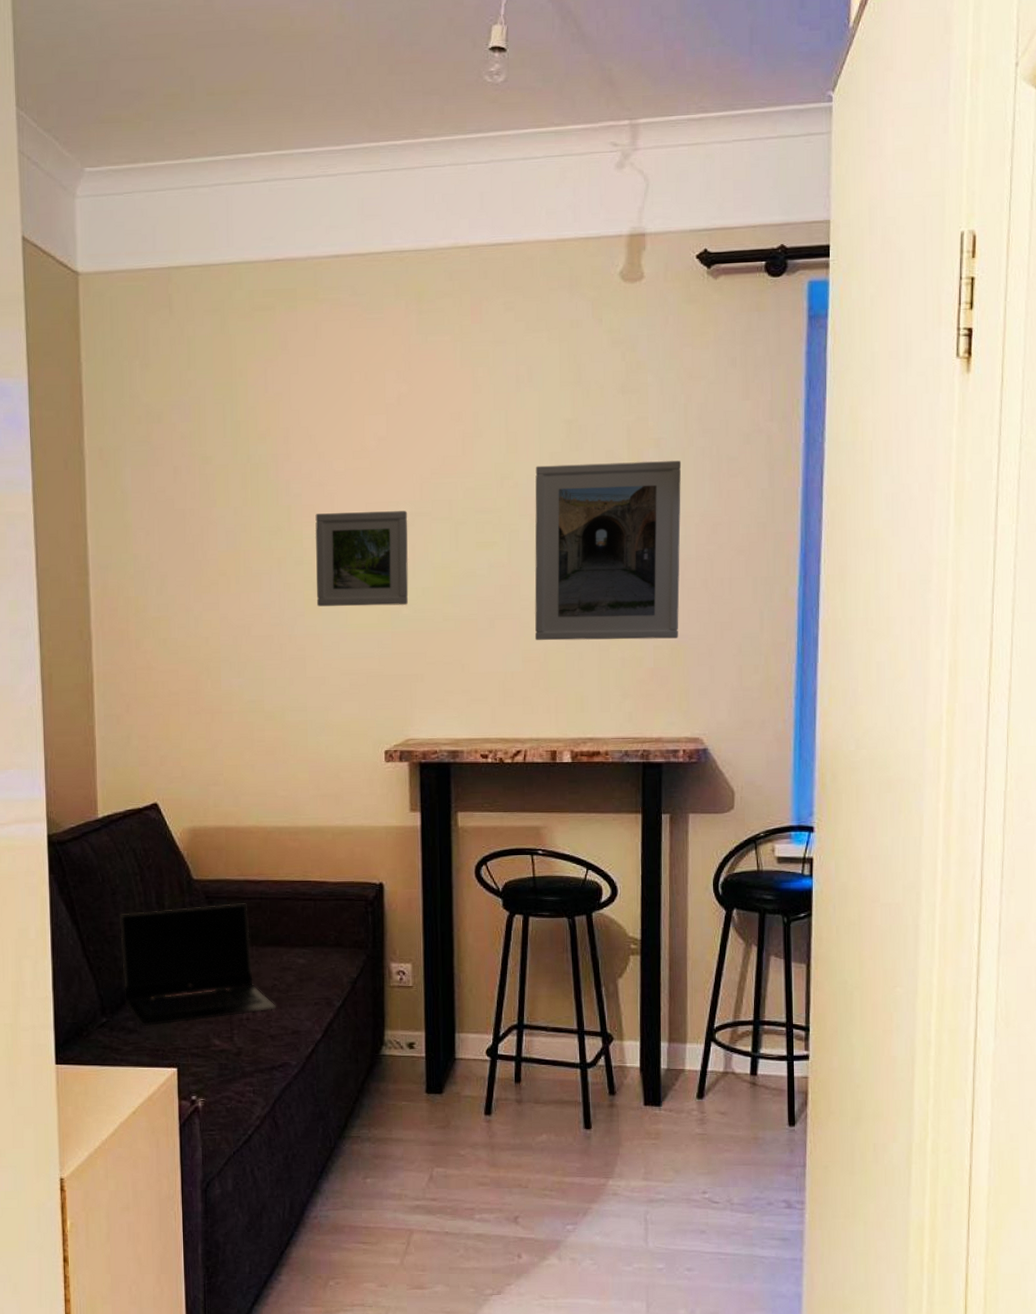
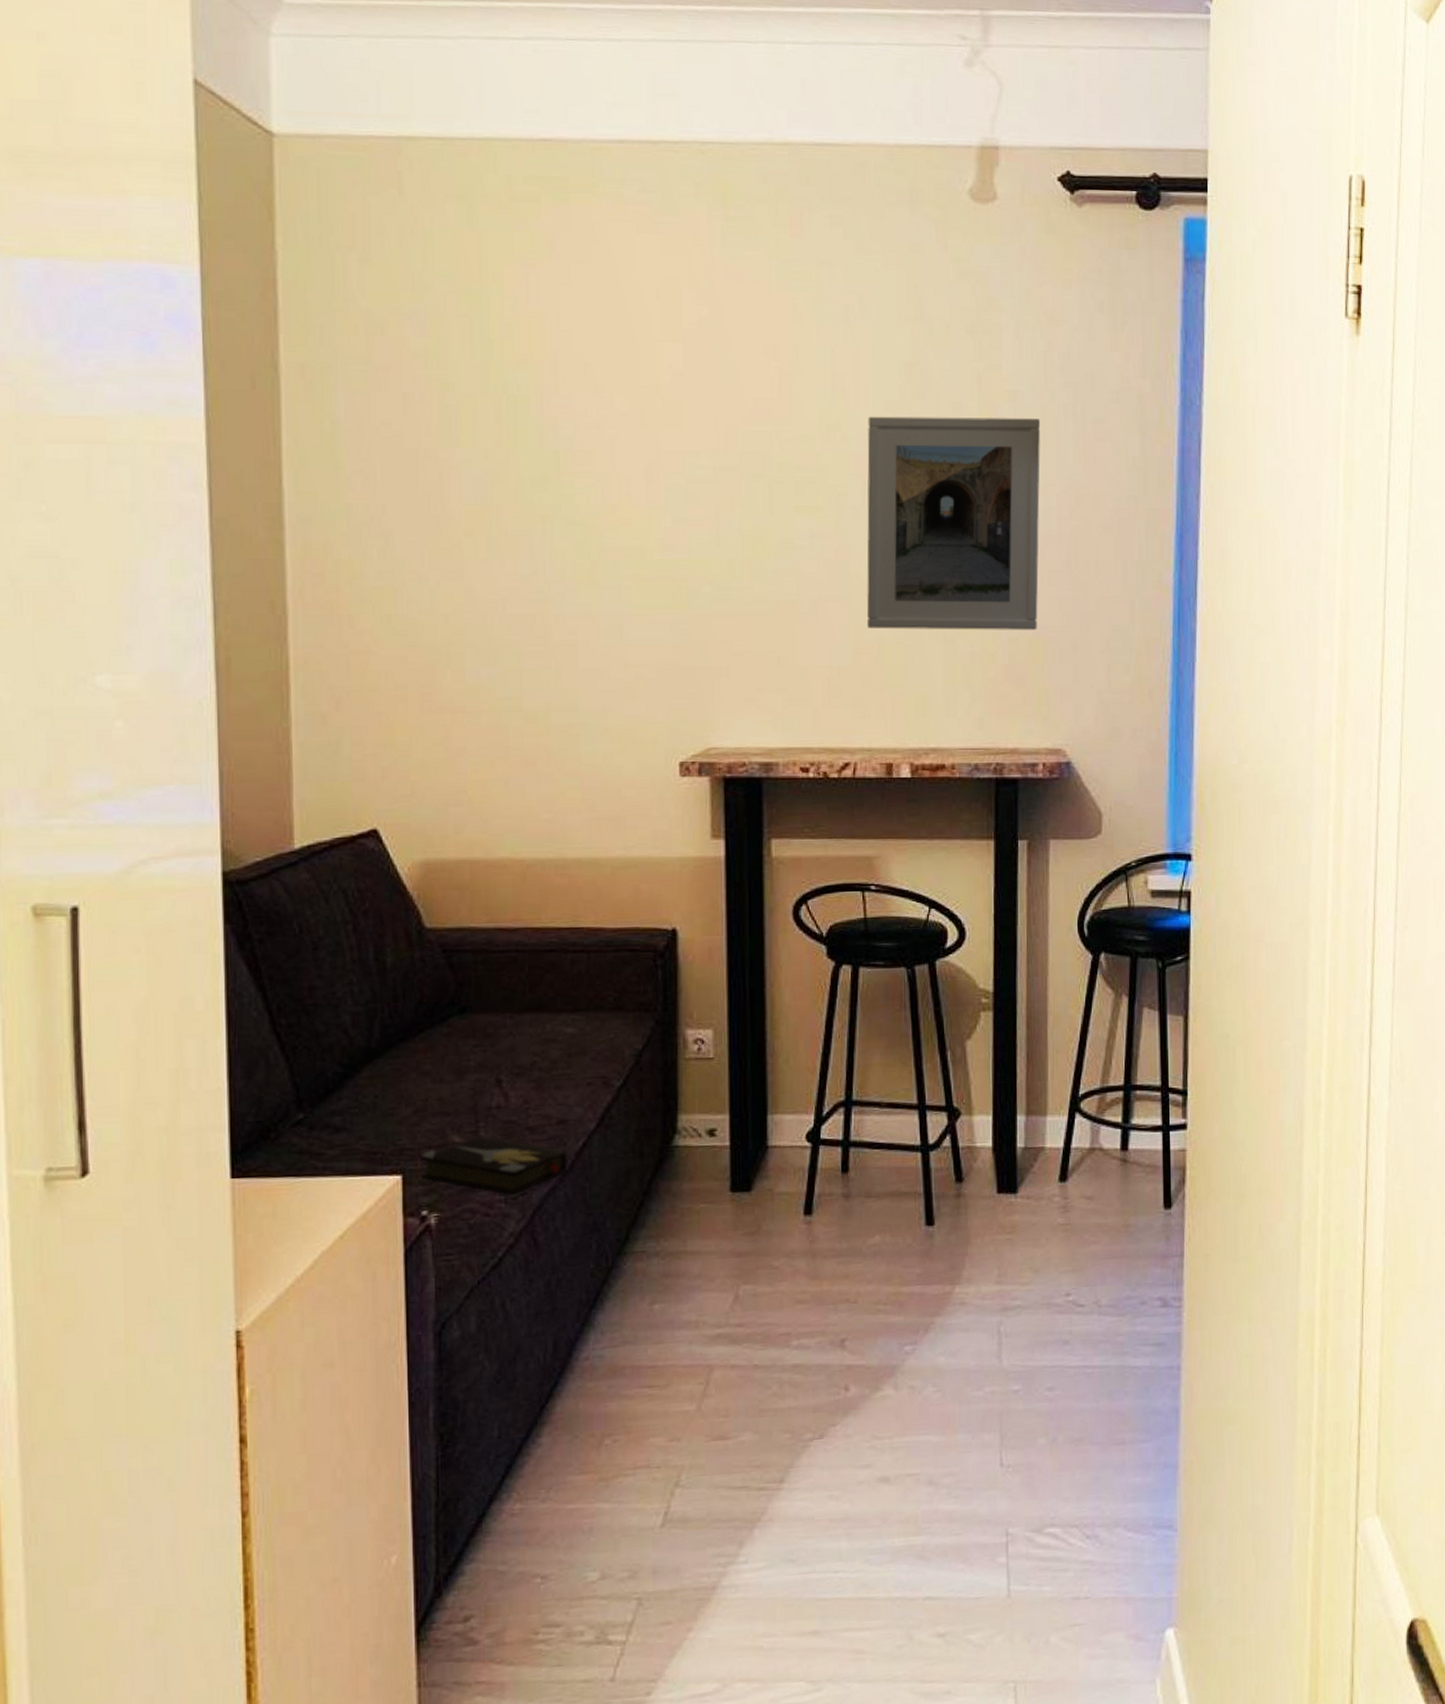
laptop computer: present [120,903,277,1027] -> none [324,958,538,1123]
hardback book: none [191,1039,301,1089] -> present [420,1134,569,1198]
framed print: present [315,511,409,607] -> none [591,462,711,581]

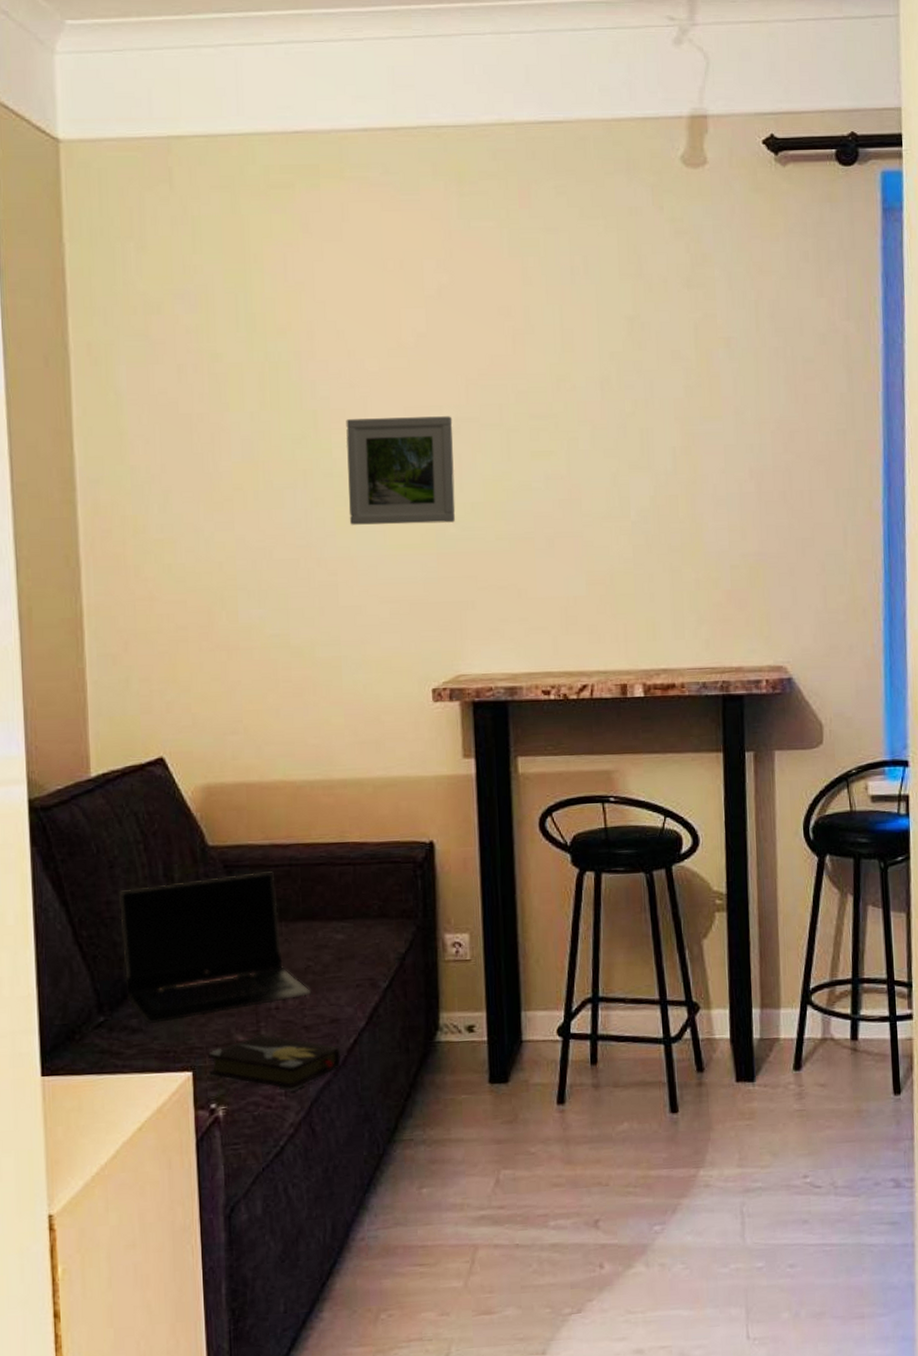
laptop computer: none [324,958,538,1123] -> present [119,871,312,1025]
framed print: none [591,462,711,581] -> present [346,416,456,525]
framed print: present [866,416,1041,630] -> none [594,362,757,561]

